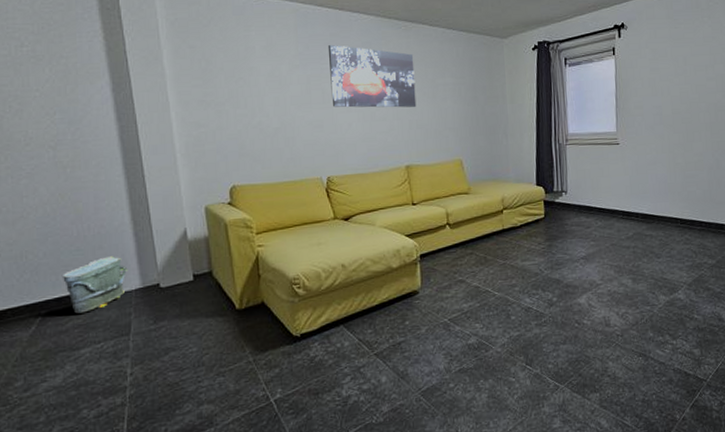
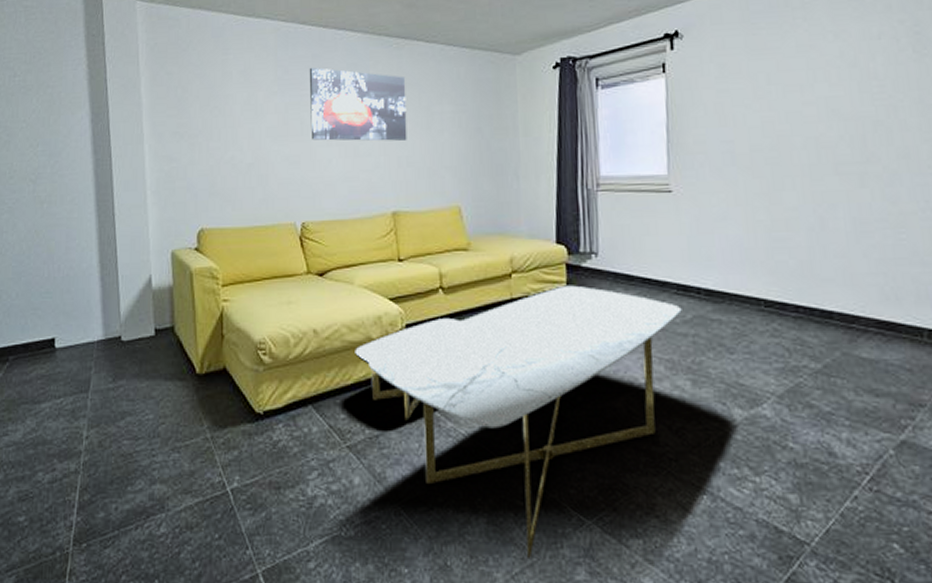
bag: present [63,256,128,314] -> none [31,301,92,363]
coffee table: none [378,216,626,418] -> present [355,285,682,558]

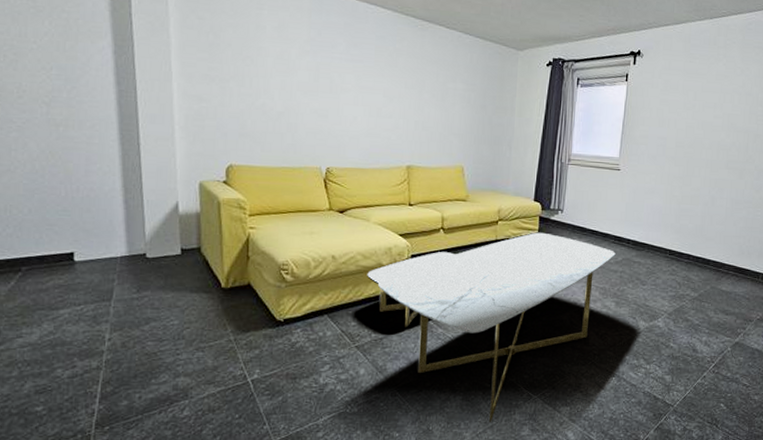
wall art: present [309,67,407,141] -> none [339,33,427,108]

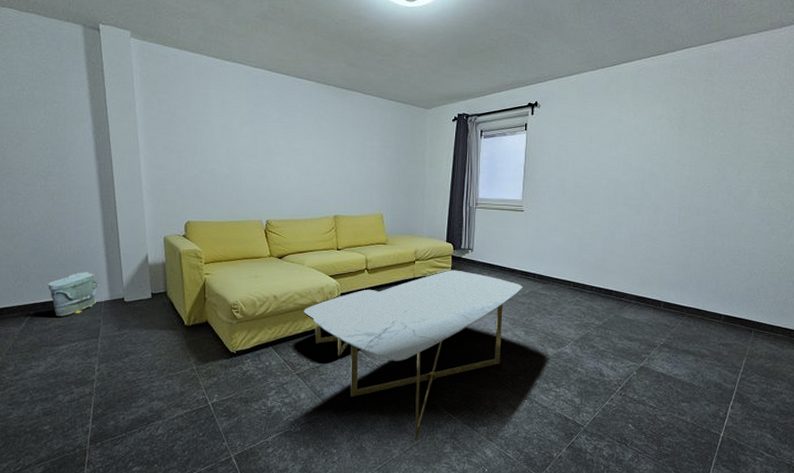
bag: none [47,220,115,274] -> present [48,272,100,317]

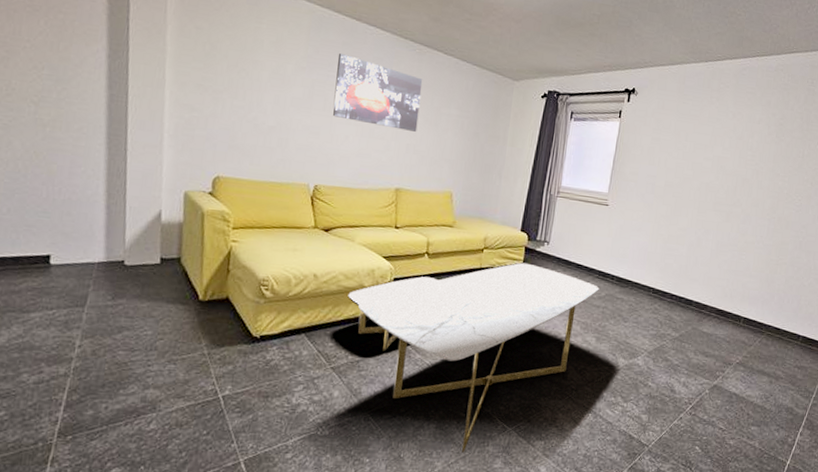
bag: present [48,272,100,317] -> none [23,224,94,277]
wall art: none [274,105,347,165] -> present [333,52,423,132]

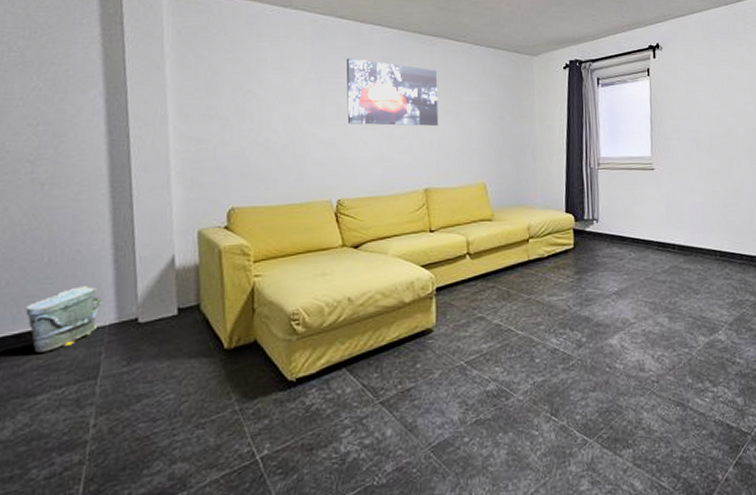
bag: none [23,224,94,277] -> present [25,286,103,353]
coffee table: present [348,262,599,453] -> none [388,246,662,479]

